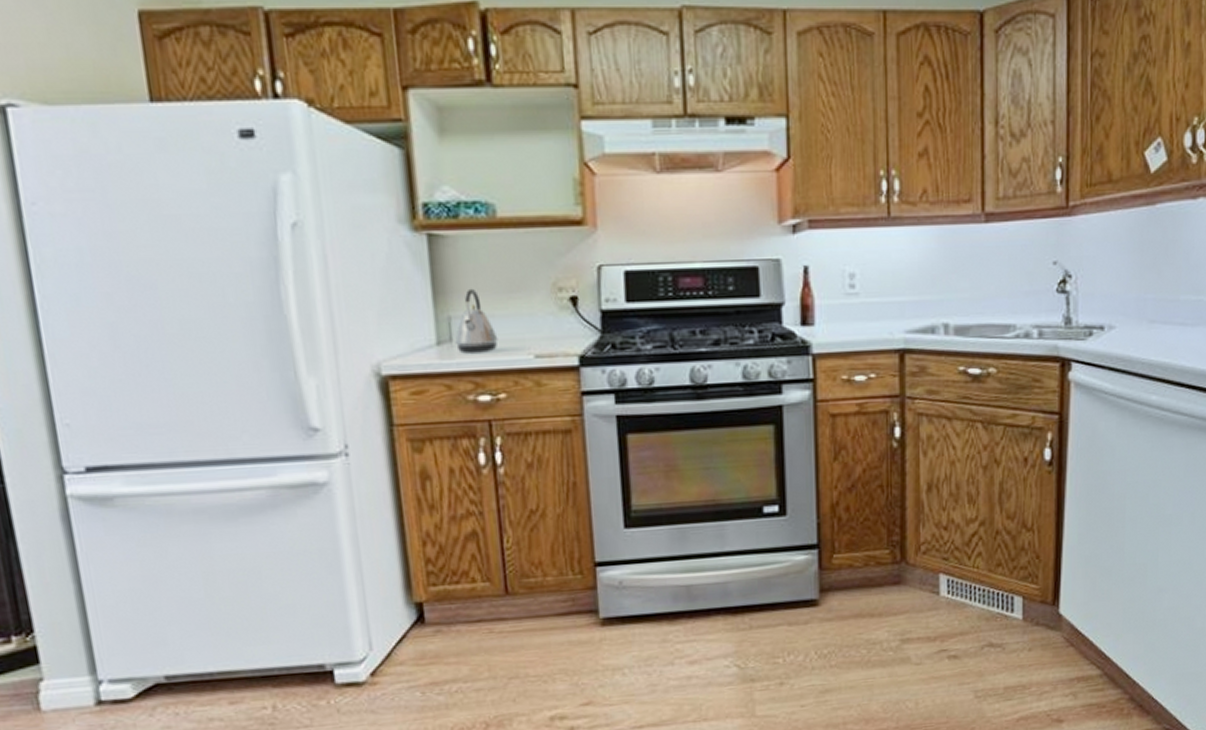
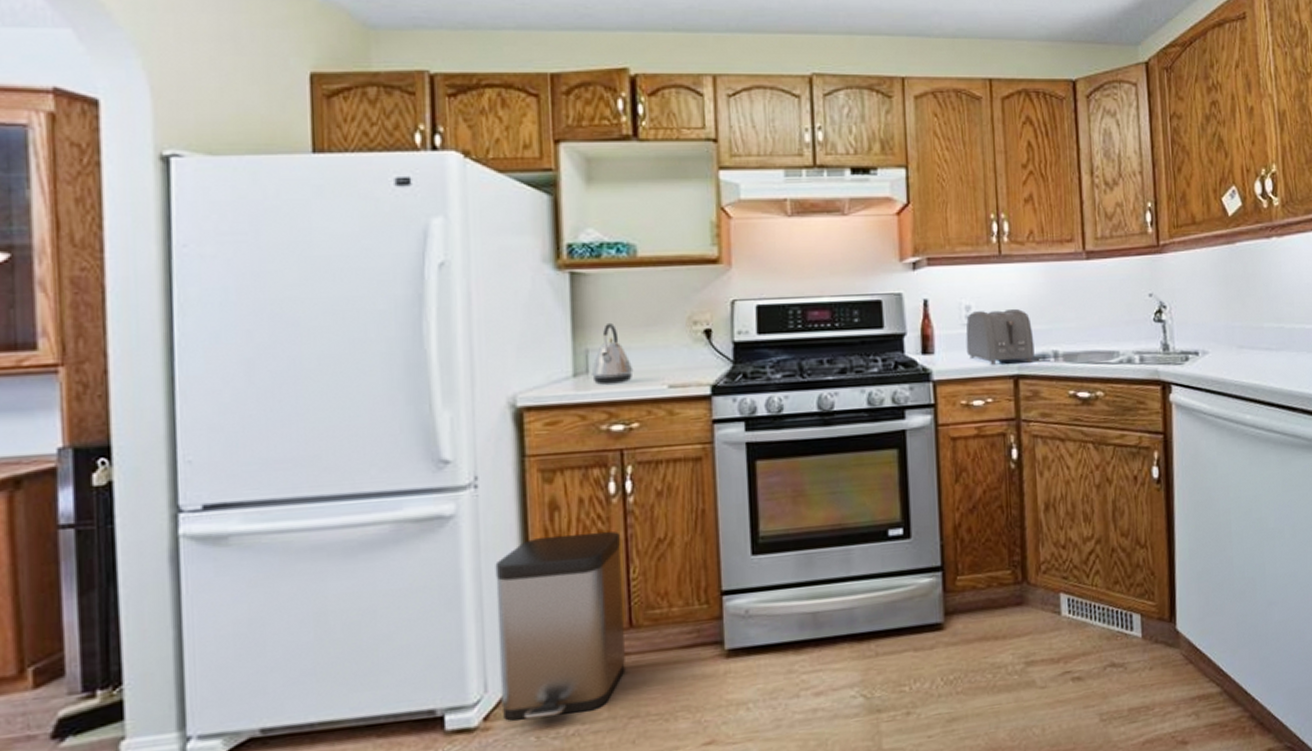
pedal bin: none [371,502,504,677] -> present [495,531,626,721]
toaster: none [849,276,923,338] -> present [965,308,1035,365]

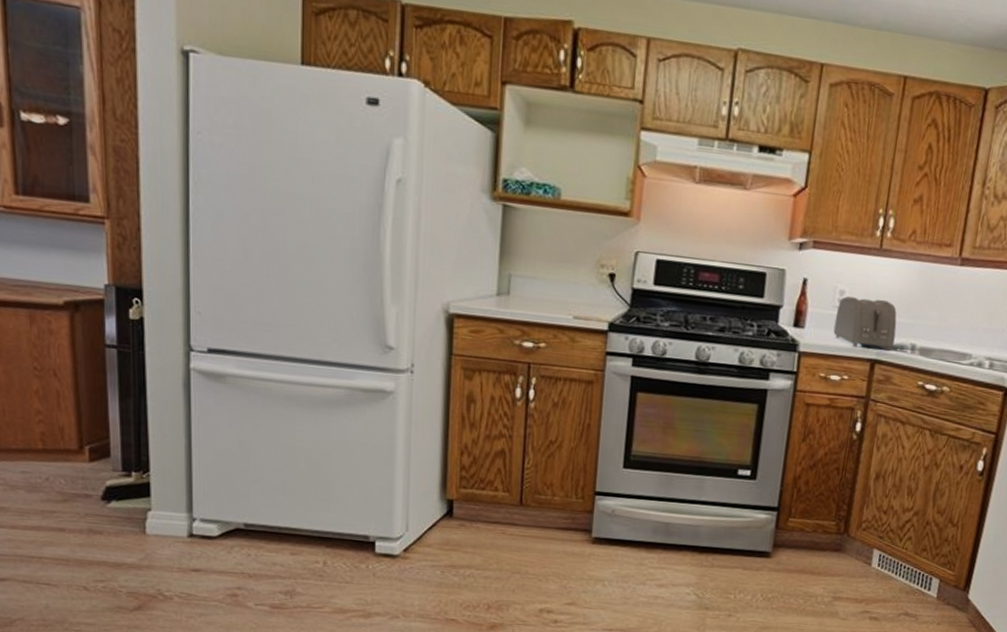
pedal bin: present [495,531,626,721] -> none [418,421,521,561]
kettle: present [592,322,634,386] -> none [512,254,547,309]

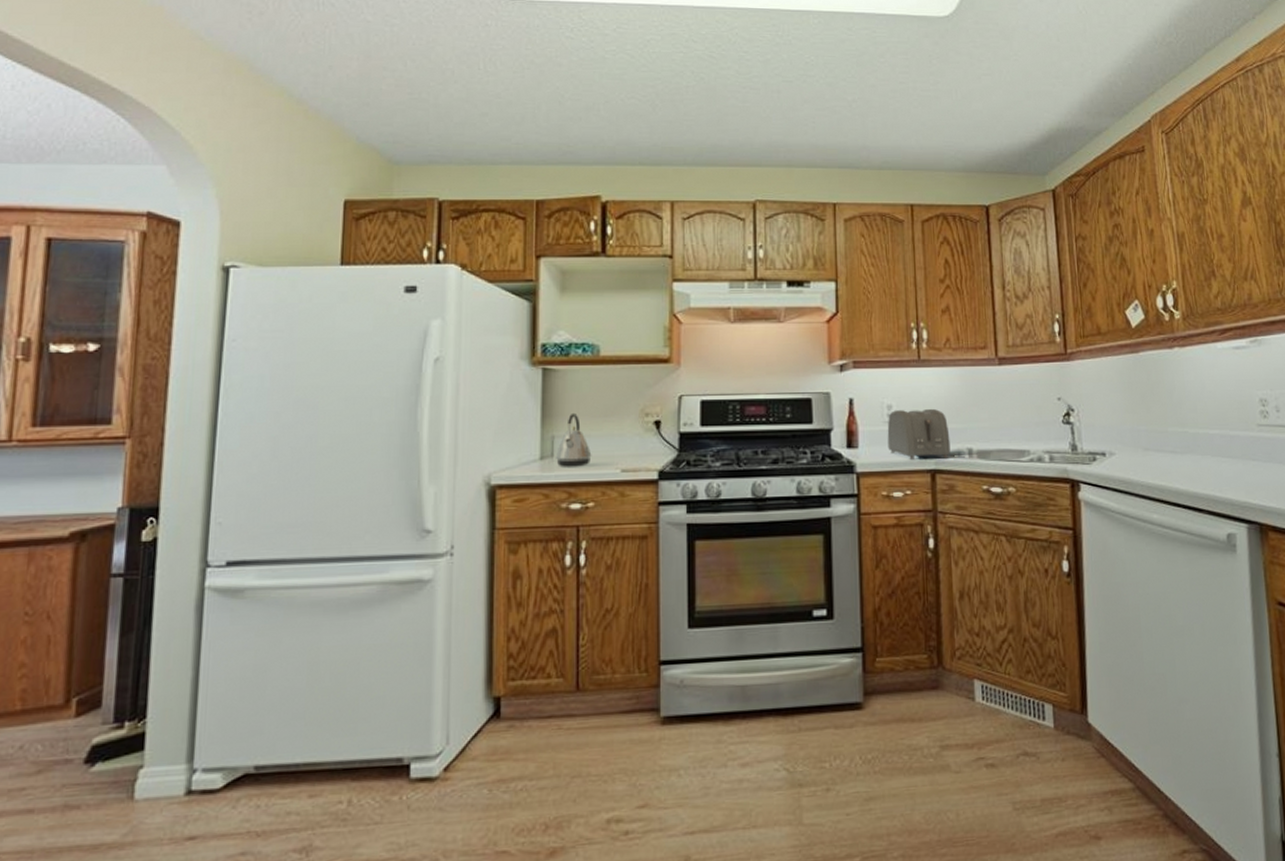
kettle: none [512,254,547,309] -> present [556,412,592,469]

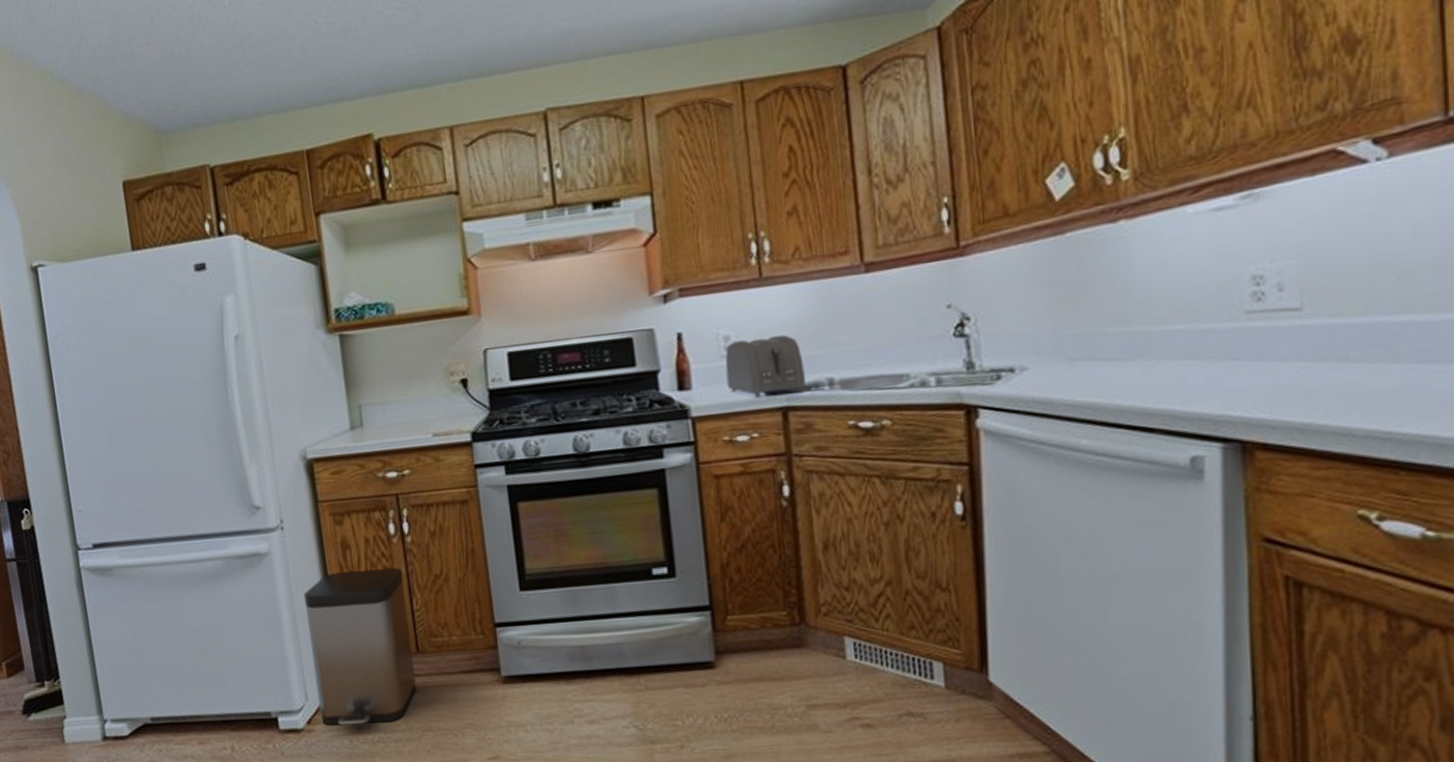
pedal bin: none [460,600,573,773] -> present [303,568,417,726]
kettle: present [556,412,592,469] -> none [365,378,401,437]

